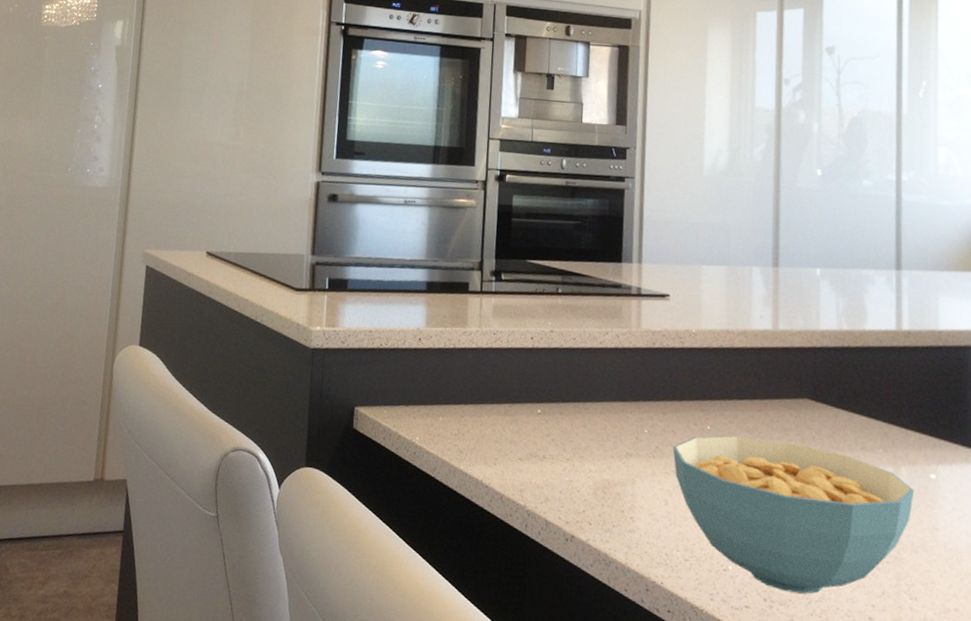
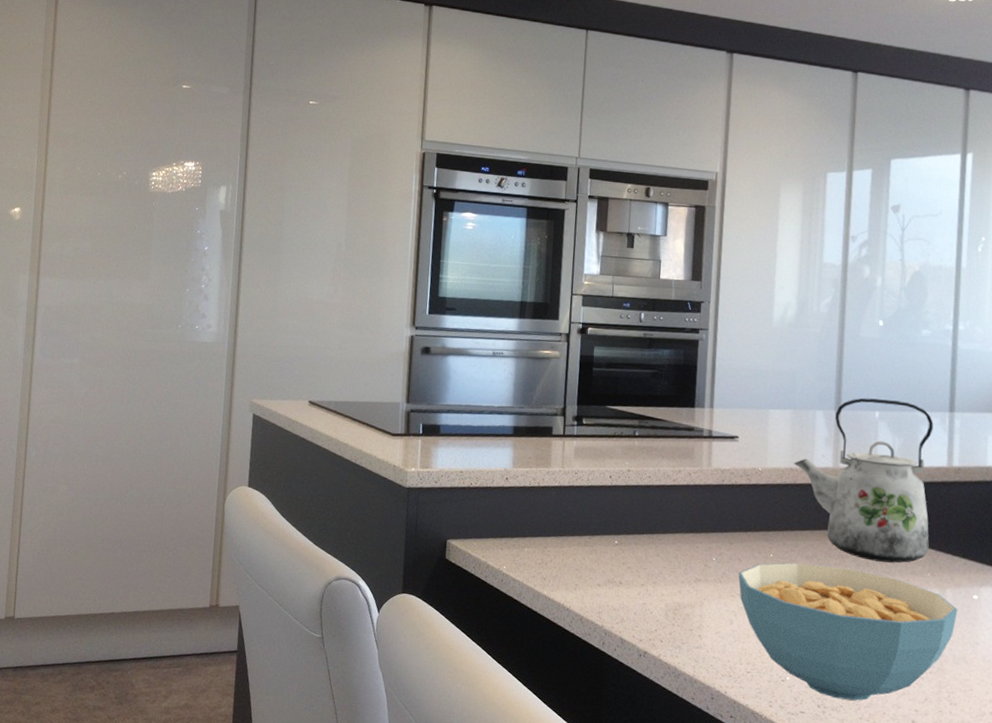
kettle: none [730,253,880,438] -> present [794,397,934,563]

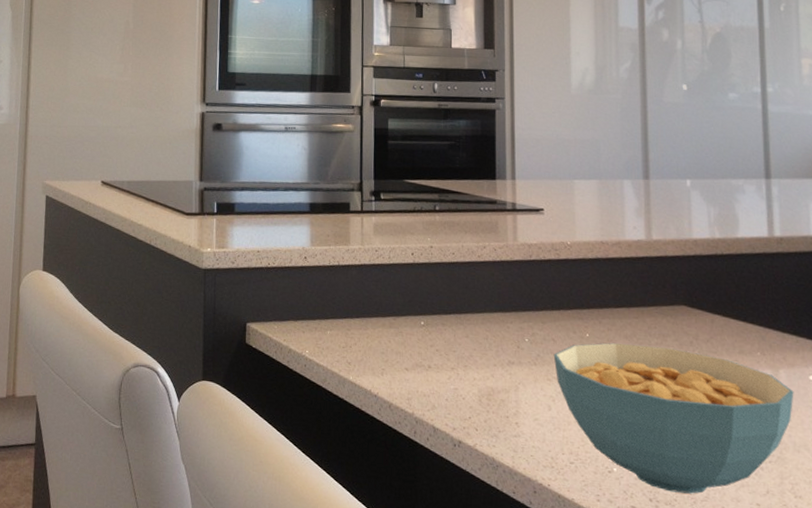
kettle: present [794,397,934,563] -> none [604,165,756,342]

